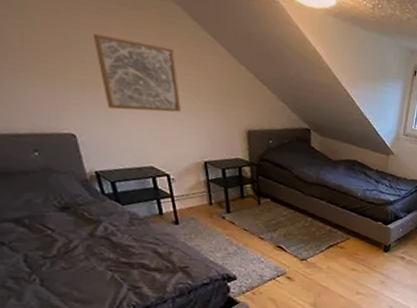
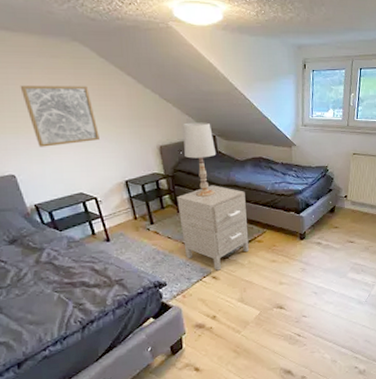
nightstand: none [259,181,334,272] -> present [177,185,250,271]
table lamp: none [274,110,309,193] -> present [183,122,217,197]

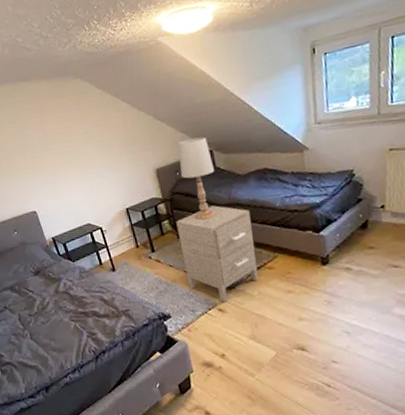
wall art: present [20,85,100,147] -> none [36,119,102,183]

